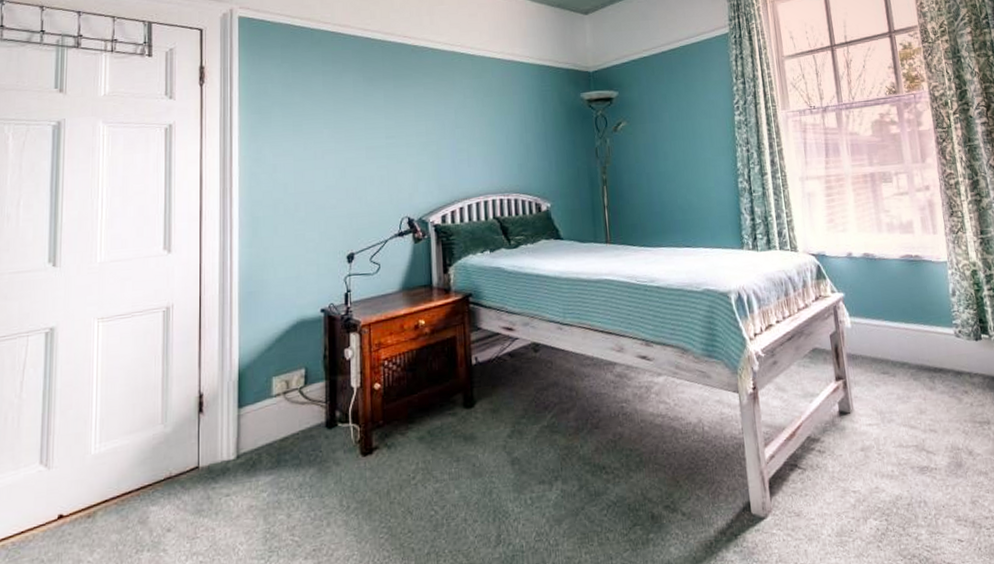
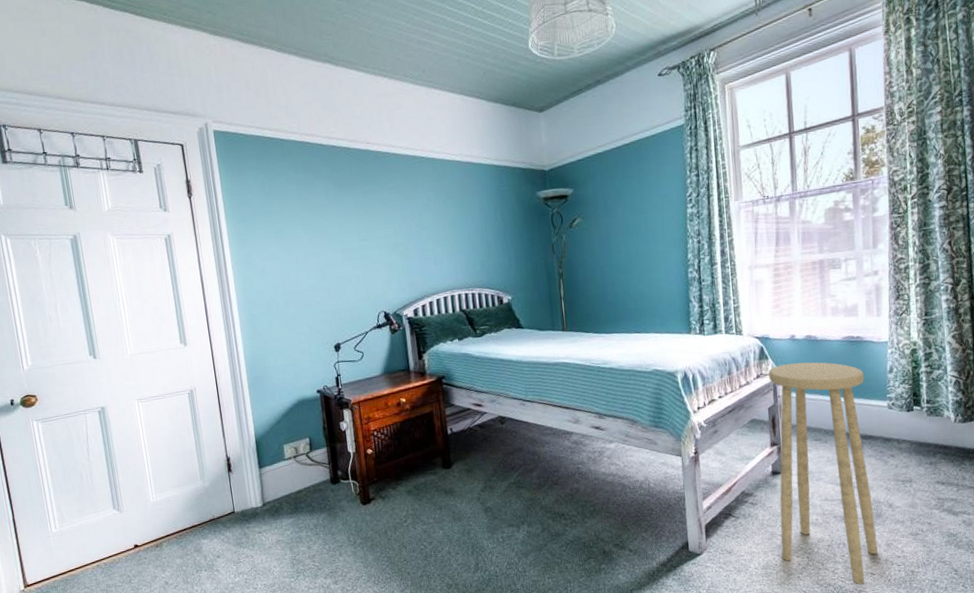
stool: none [827,283,963,556] -> present [768,362,878,585]

